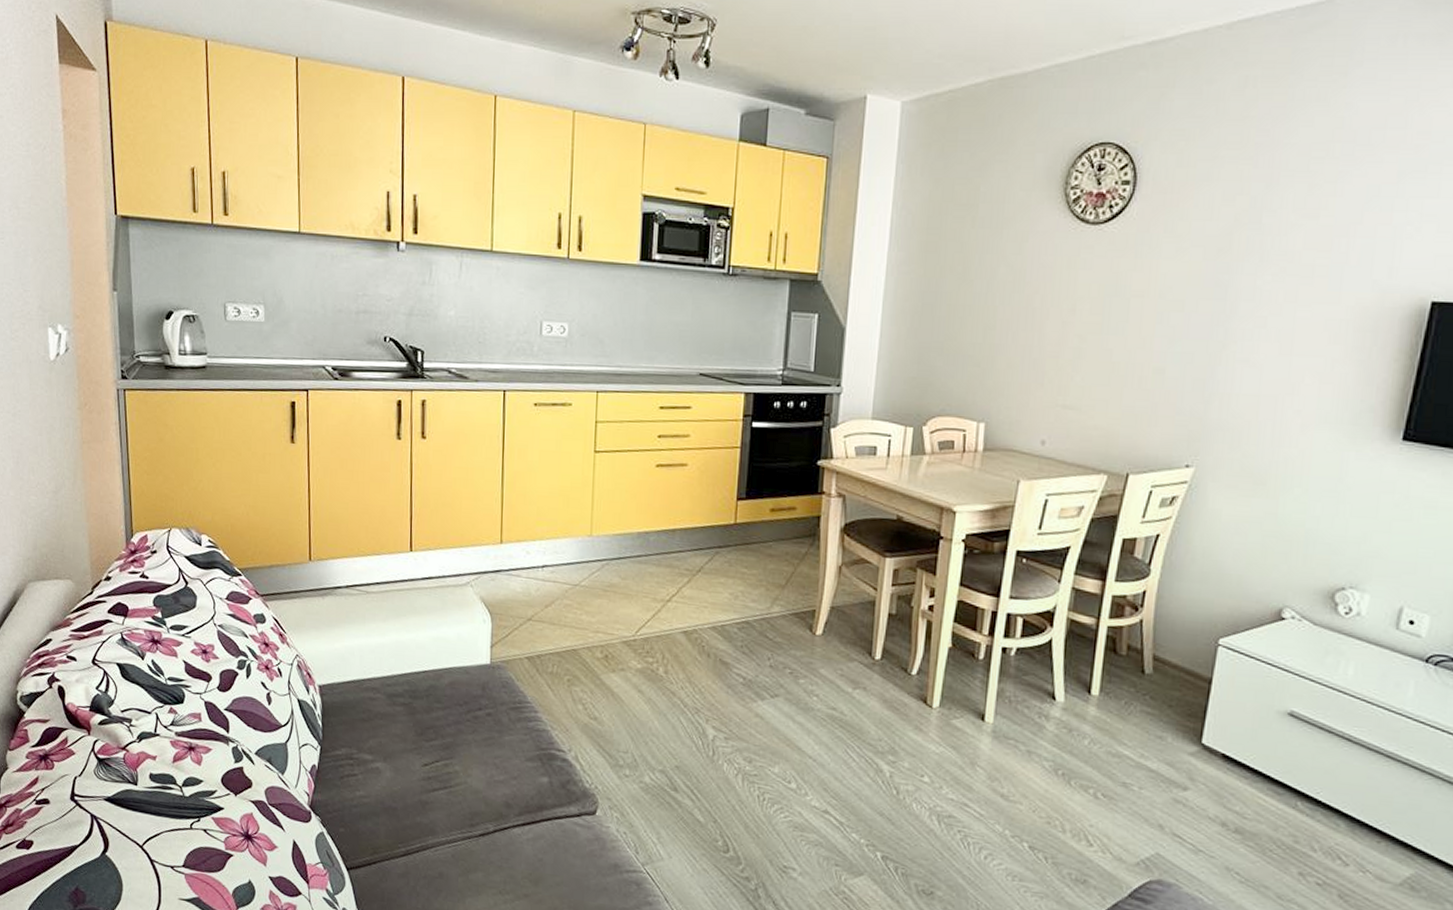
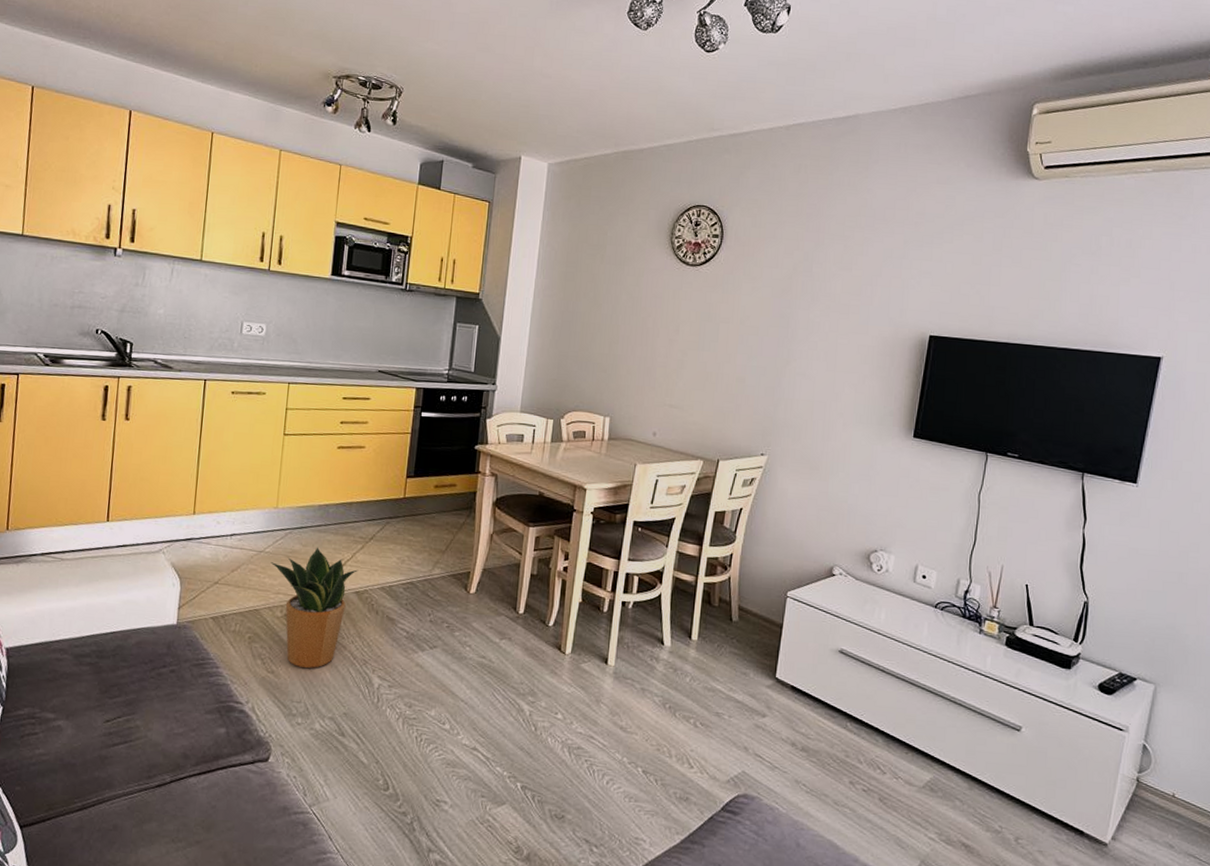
potted plant: none [587,580,686,716] -> present [271,547,359,669]

